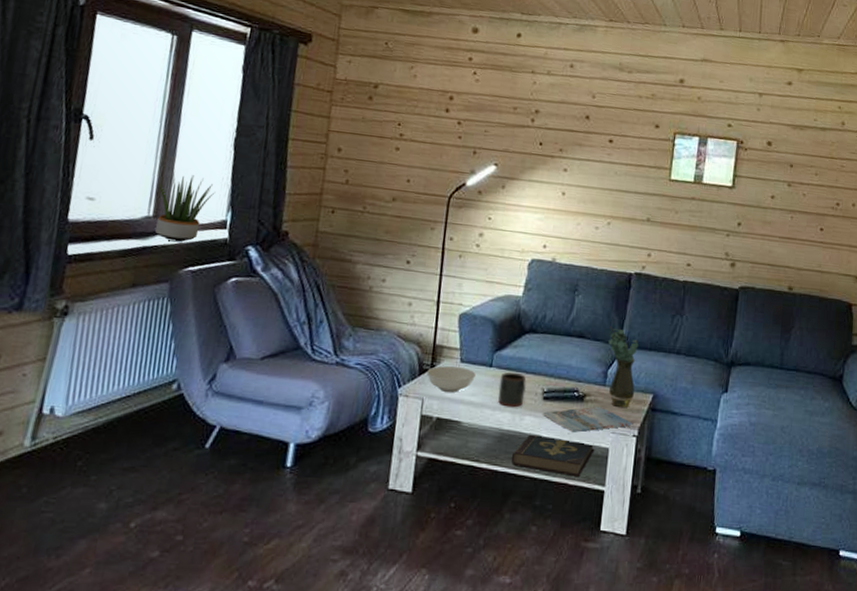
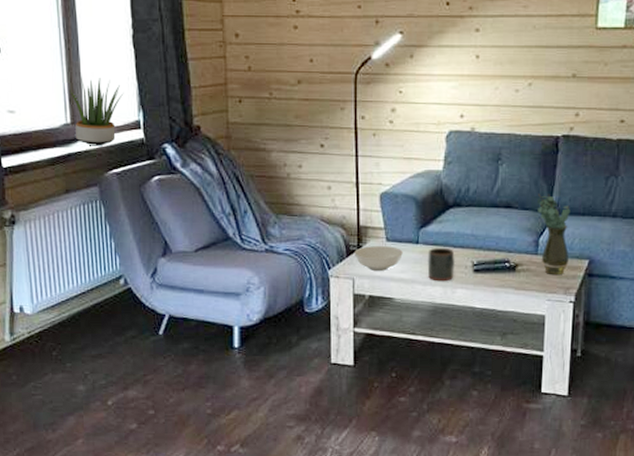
book: present [511,433,595,478] -> none [446,303,531,345]
magazine: present [543,406,632,433] -> none [475,275,568,303]

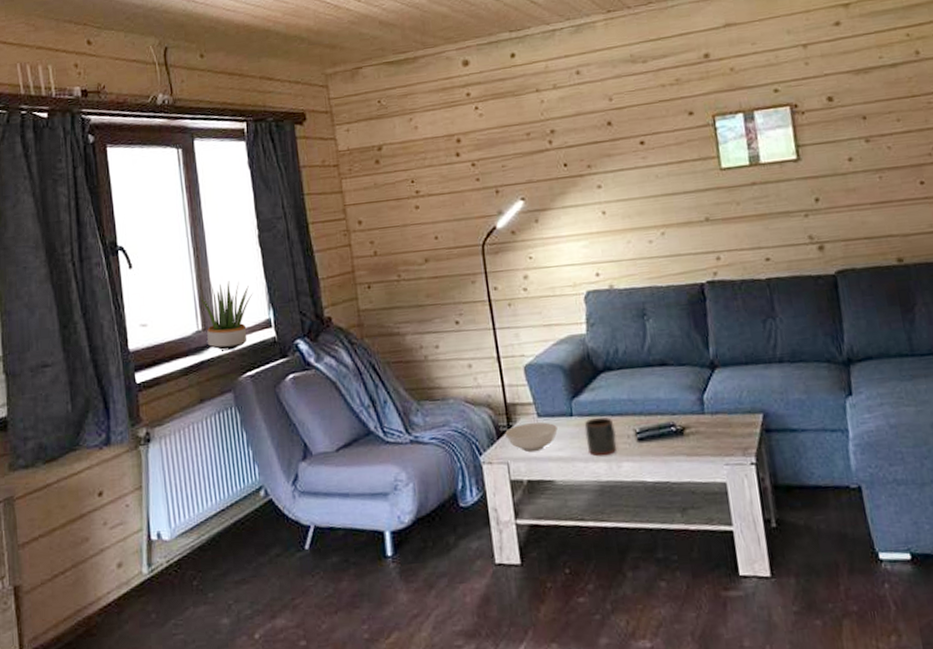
vase: present [537,194,570,276] -> none [693,345,741,435]

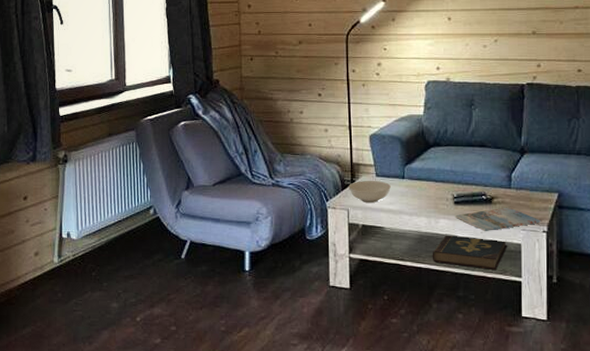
potted plant: present [199,281,253,350] -> none [115,42,158,97]
mug: present [584,417,617,456] -> none [413,181,438,212]
book: none [618,473,711,521] -> present [432,232,508,271]
magazine: none [641,437,747,473] -> present [456,207,541,232]

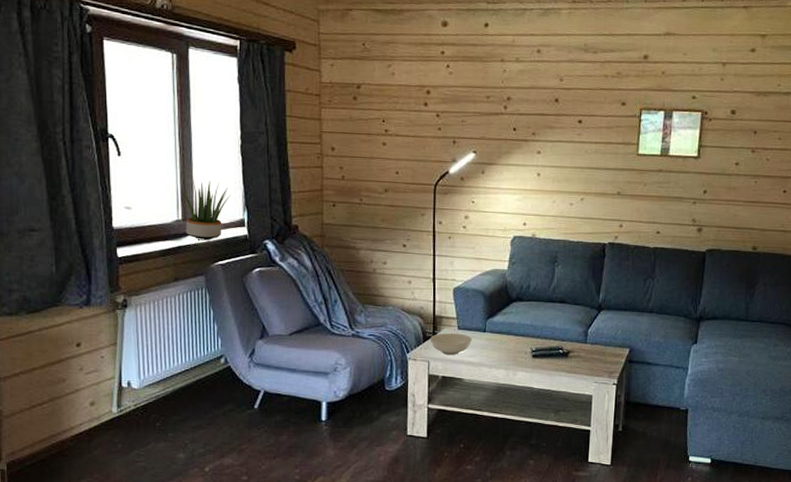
potted plant: none [115,42,158,97] -> present [182,180,231,240]
book: present [432,232,508,271] -> none [508,384,580,420]
magazine: present [456,207,541,232] -> none [533,361,612,384]

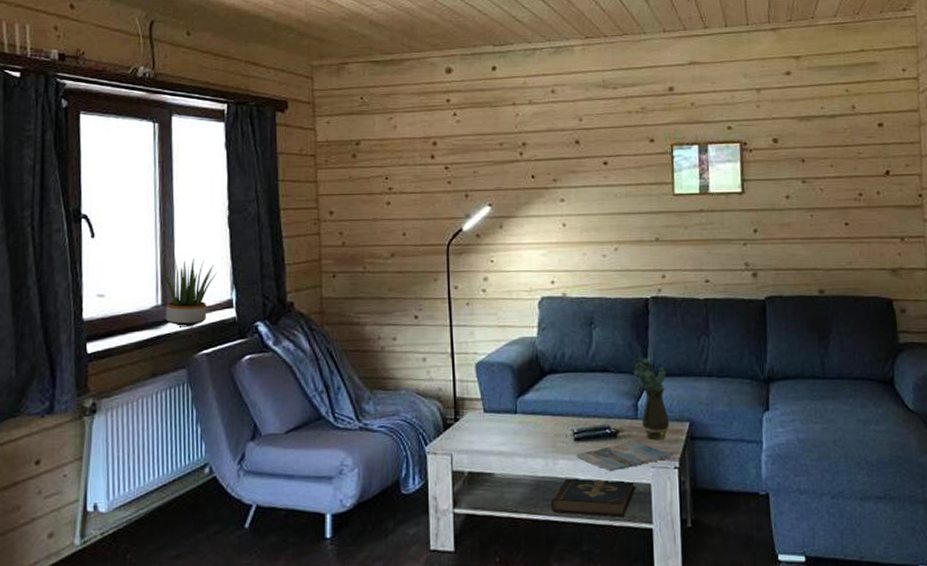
bowl: present [430,333,472,355] -> none [452,418,501,444]
book: none [508,384,580,420] -> present [550,472,636,518]
magazine: none [533,361,612,384] -> present [577,441,672,472]
vase: none [586,291,615,361] -> present [632,356,670,440]

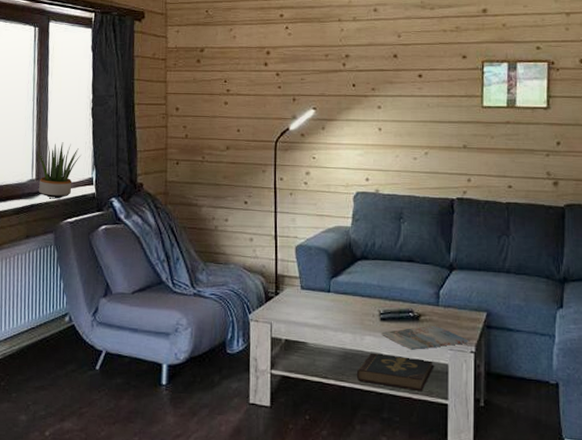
vase: present [632,356,670,440] -> none [436,250,469,326]

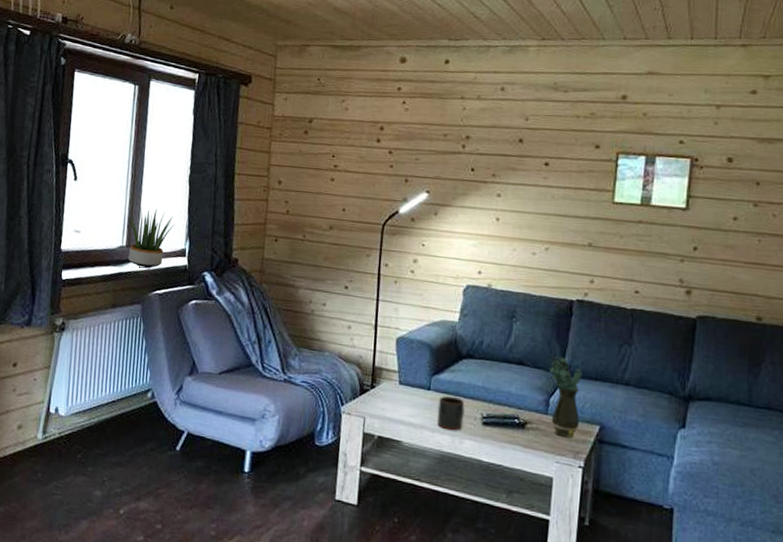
mug: none [338,296,364,328] -> present [437,395,466,430]
book: present [356,351,435,392] -> none [452,459,538,505]
magazine: present [382,325,469,351] -> none [483,434,578,460]
vase: none [436,250,469,326] -> present [549,354,583,438]

